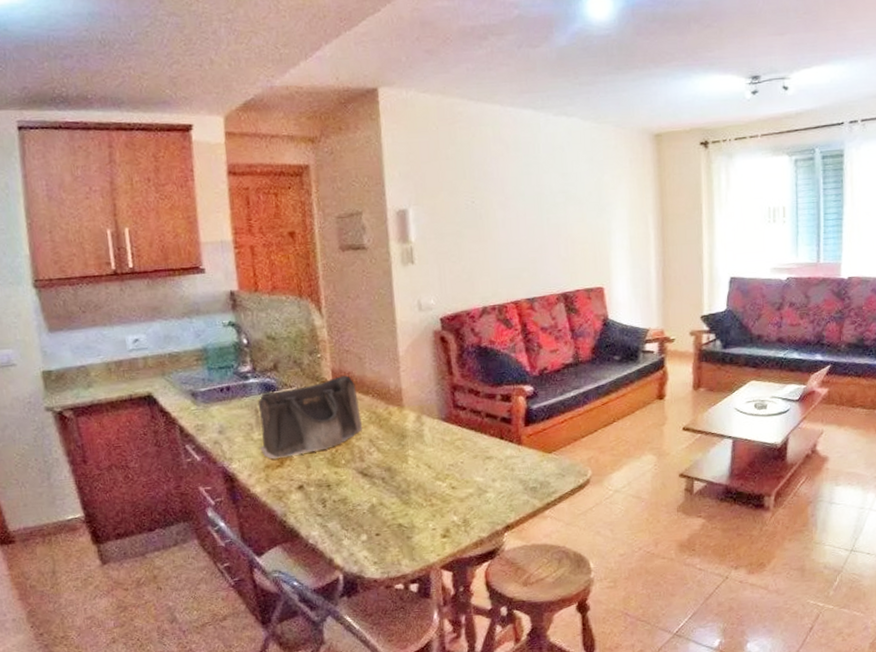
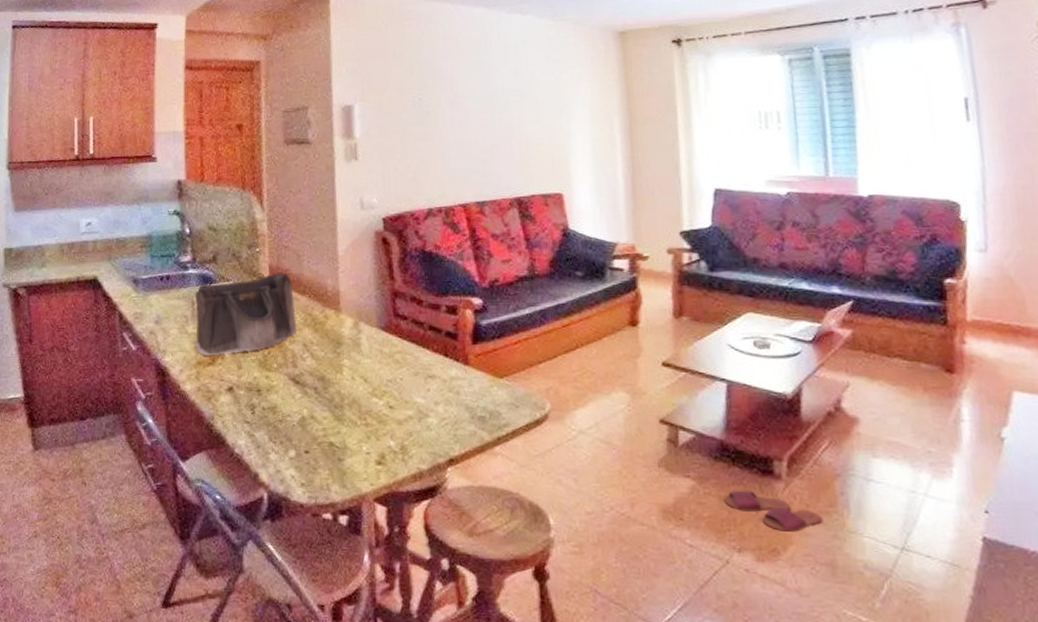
slippers: none [726,521,798,549] -> present [724,490,823,532]

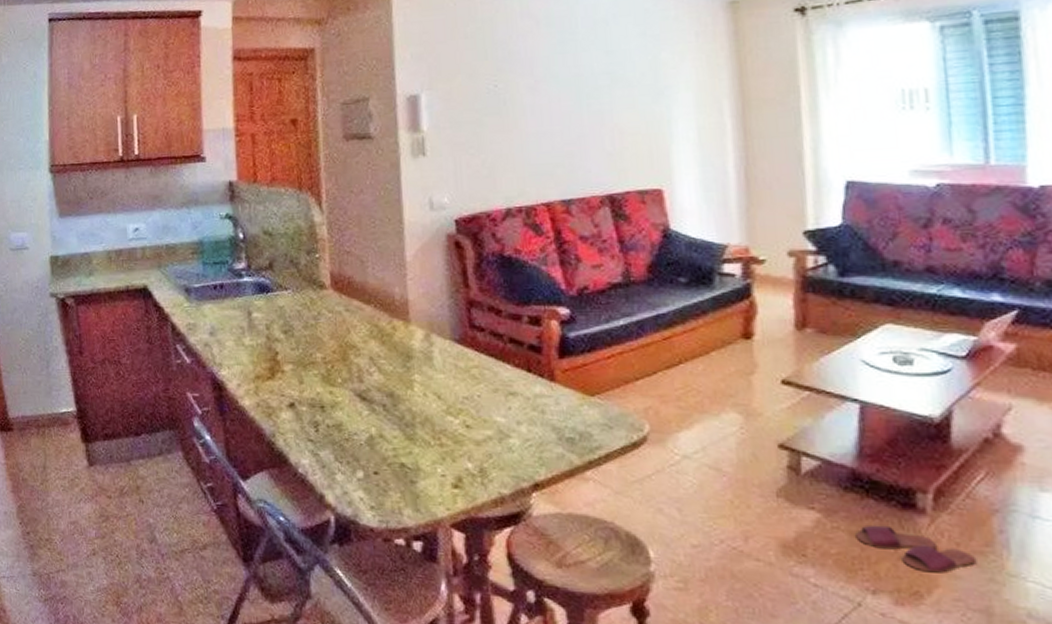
saddlebag: present [192,273,296,356] -> none [249,280,362,370]

